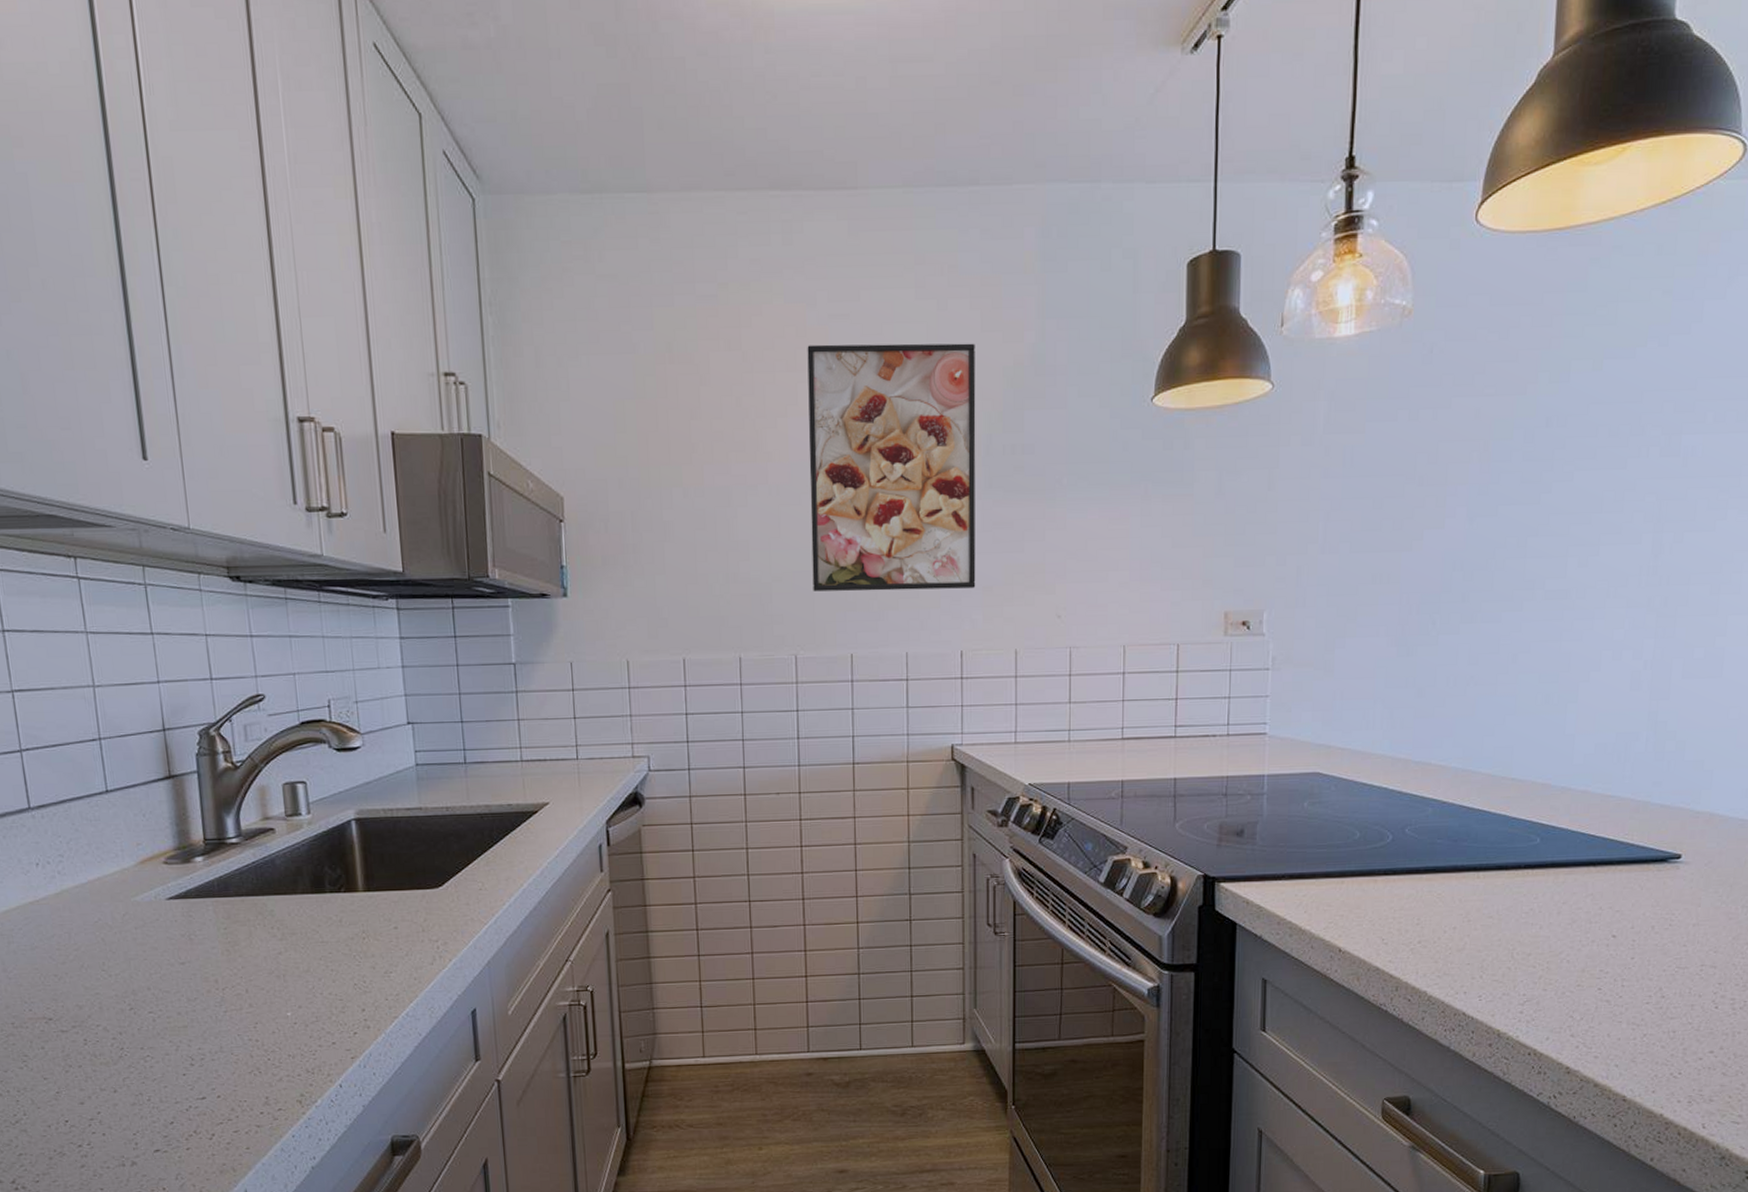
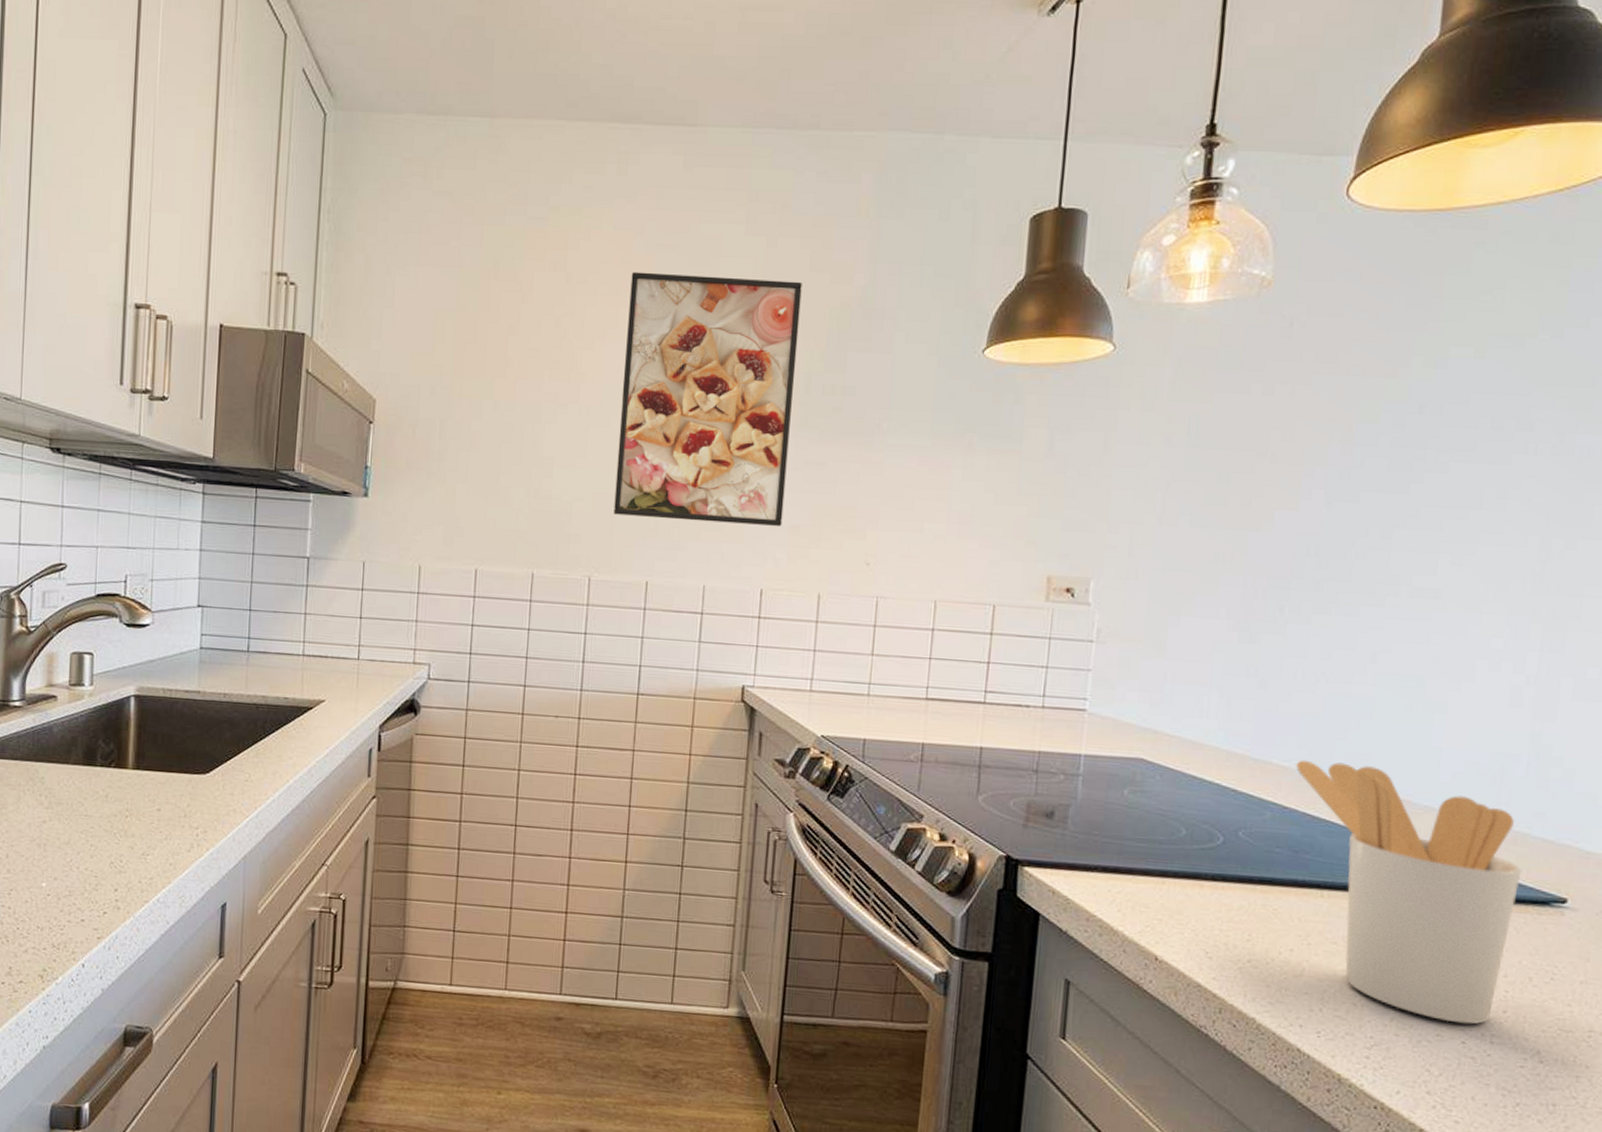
utensil holder: none [1452,757,1644,973] -> present [1296,760,1522,1025]

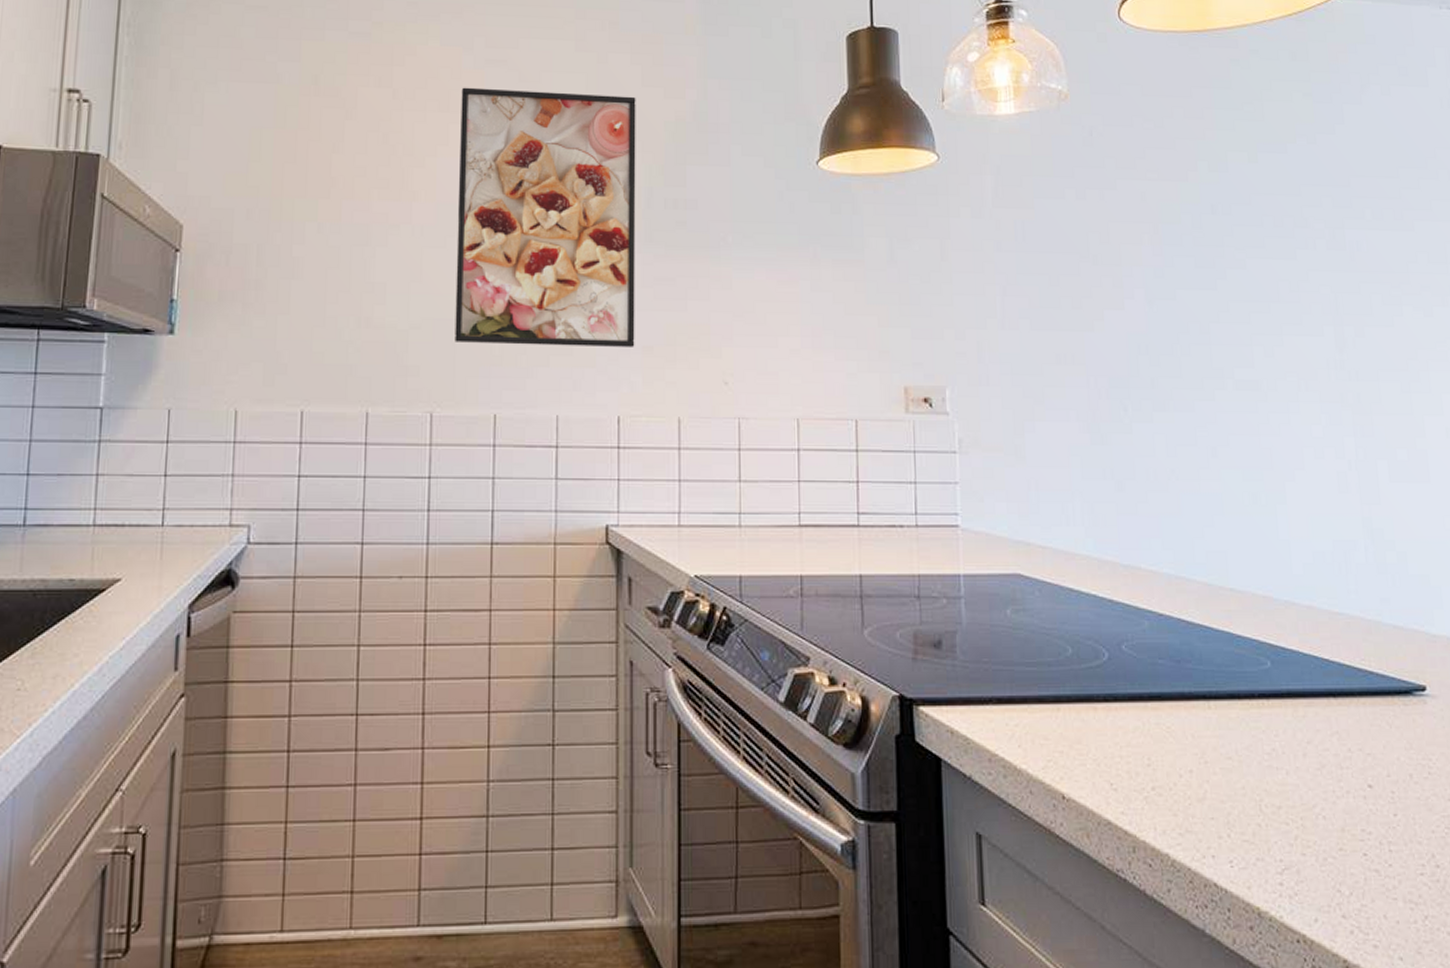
utensil holder: present [1296,760,1522,1025] -> none [1163,562,1384,834]

